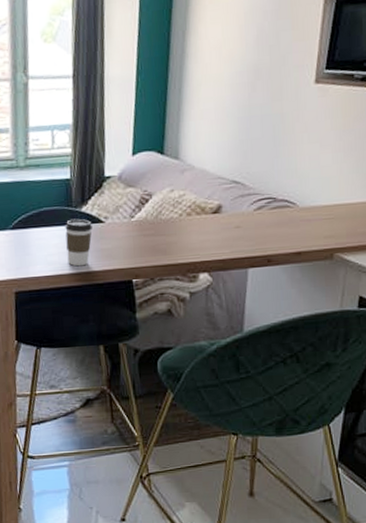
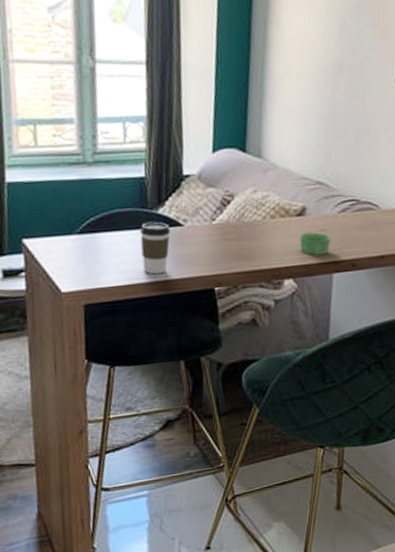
ramekin: none [215,229,247,251] -> present [300,232,331,255]

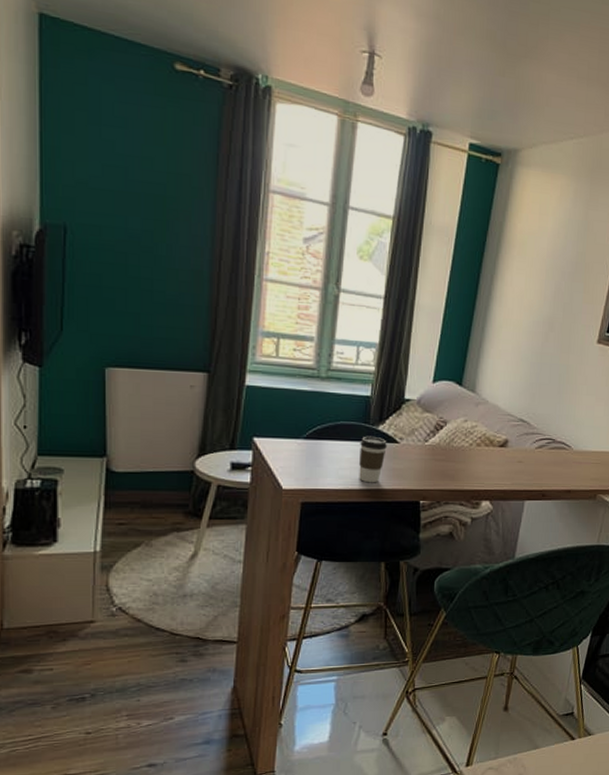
ramekin: present [300,232,331,255] -> none [499,462,527,483]

